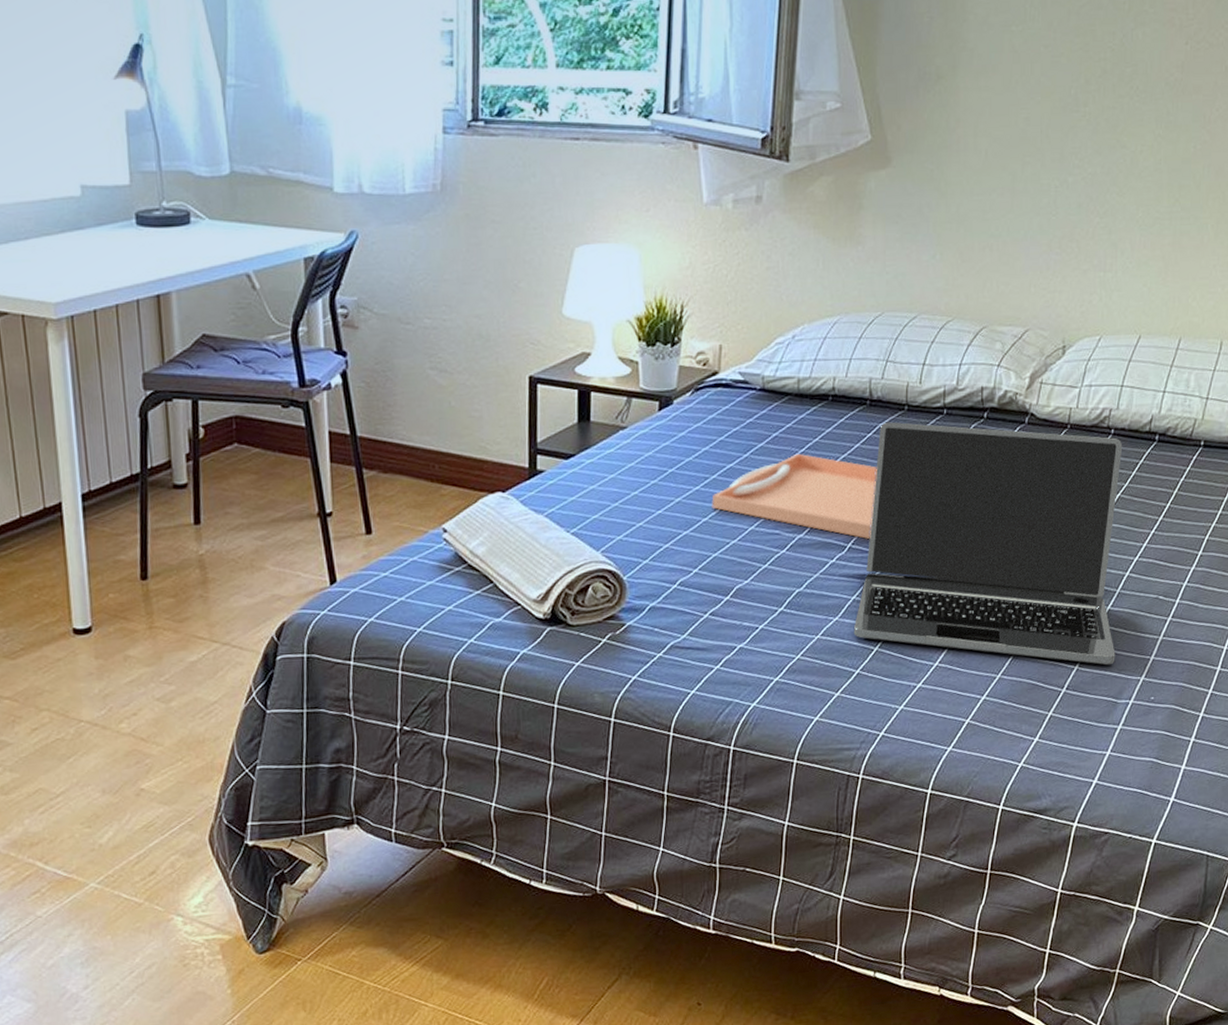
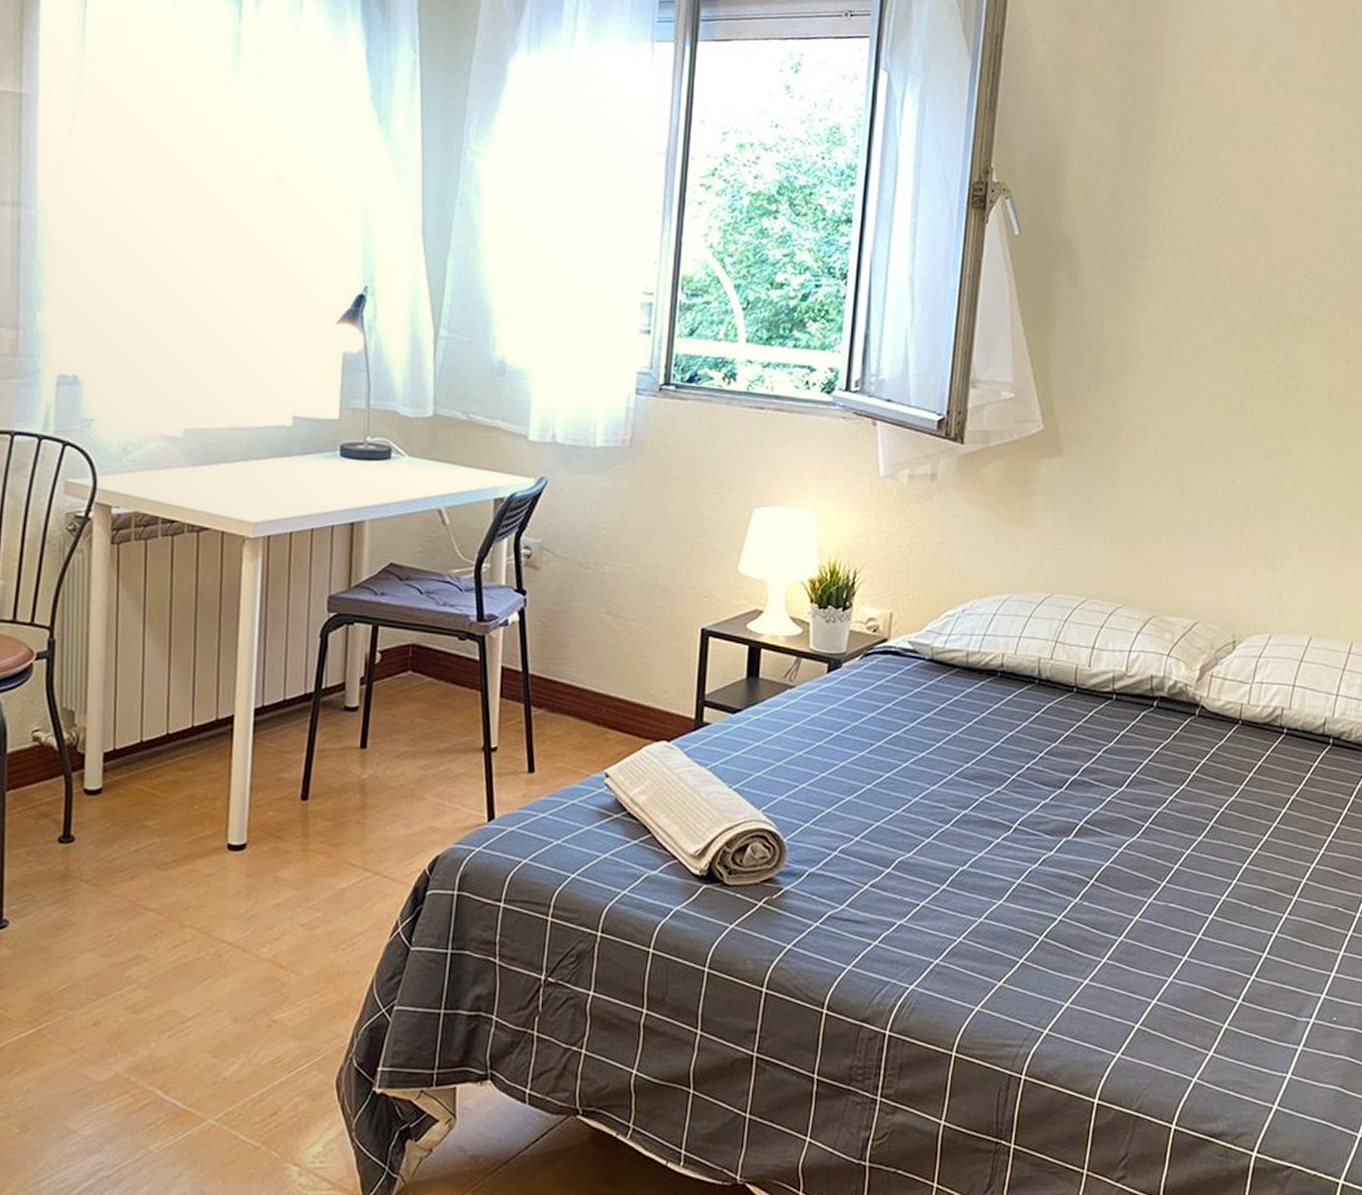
serving tray: present [712,453,877,539] -> none [876,726,1045,821]
laptop: present [853,421,1123,665] -> none [1018,702,1296,978]

